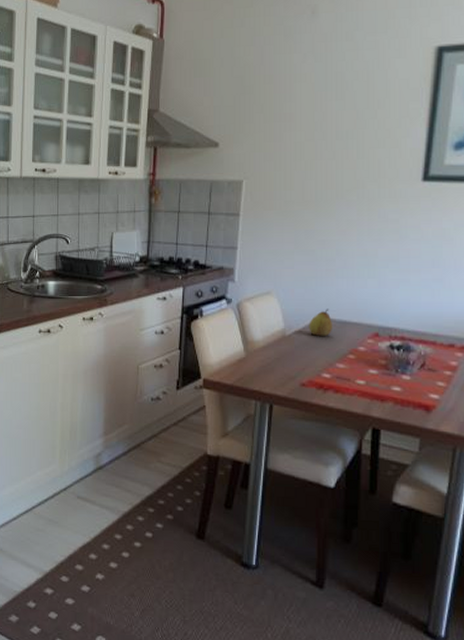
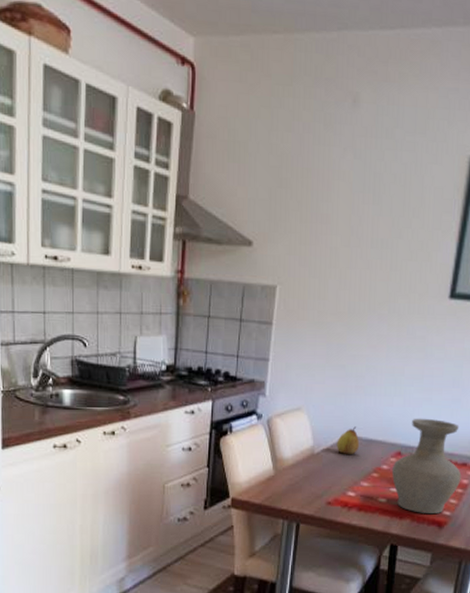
vase: none [369,299,449,398] -> present [391,418,462,515]

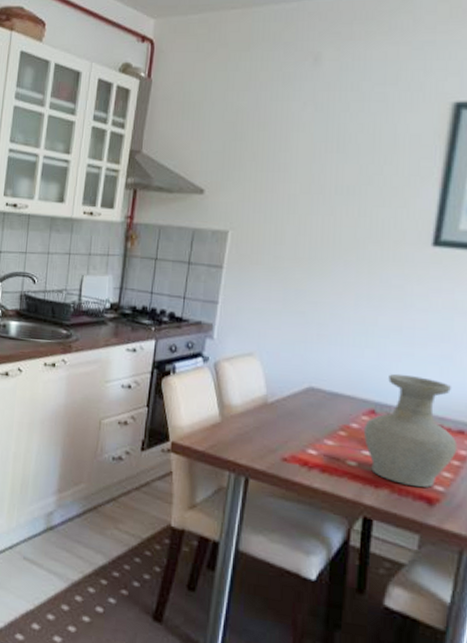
fruit: present [336,426,360,455] -> none [294,377,323,409]

